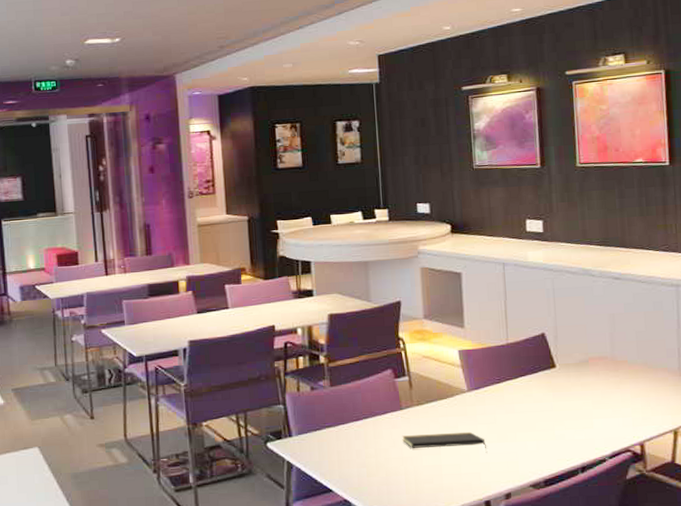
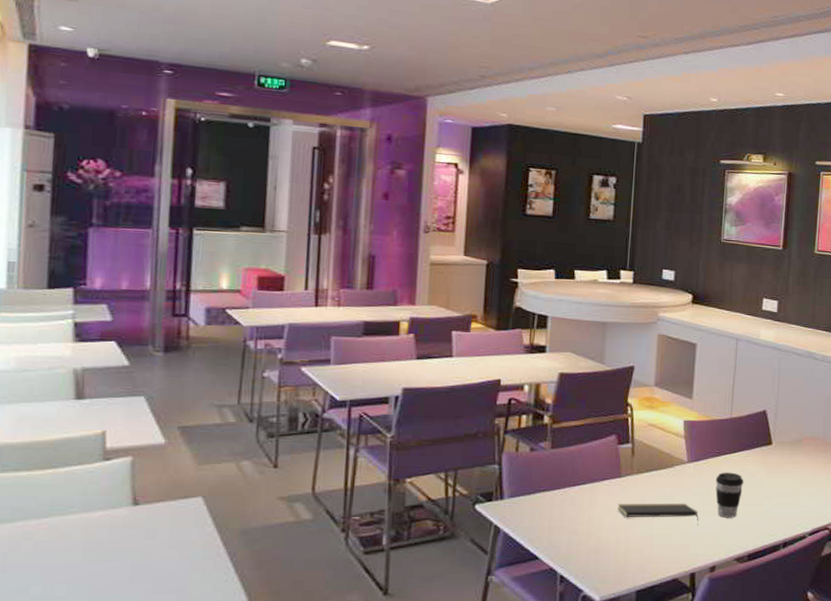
coffee cup: none [499,398,530,445] -> present [715,472,744,518]

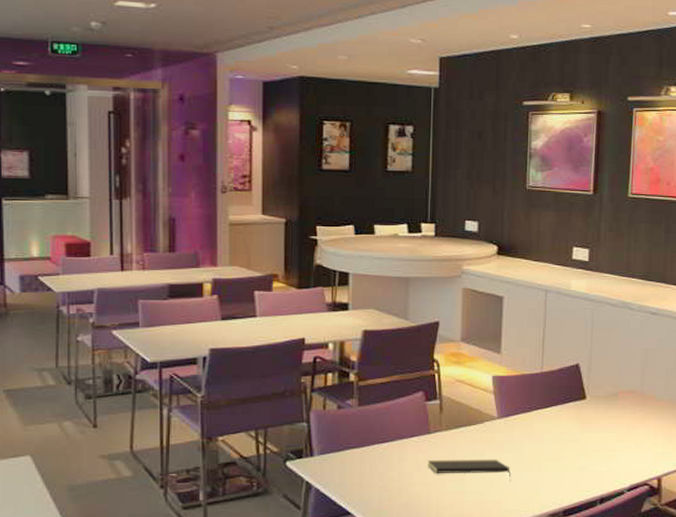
coffee cup: present [715,472,744,518] -> none [527,428,557,474]

